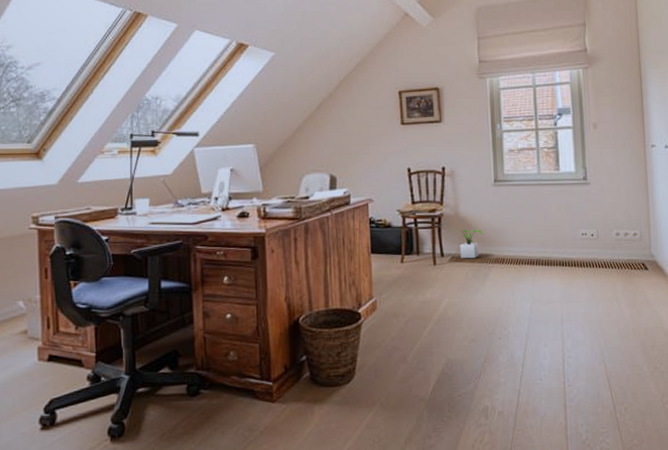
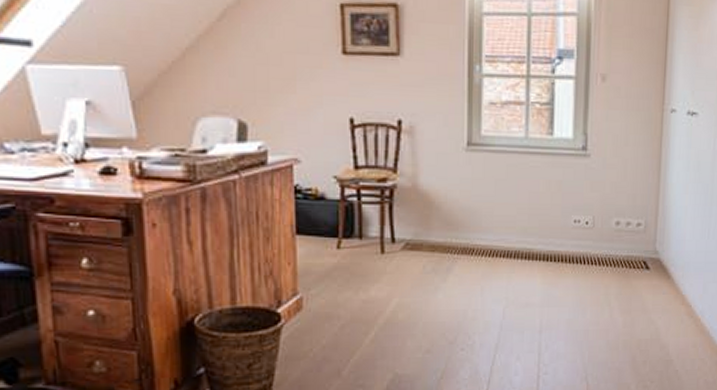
potted plant: present [448,228,483,259] -> none [402,206,449,247]

